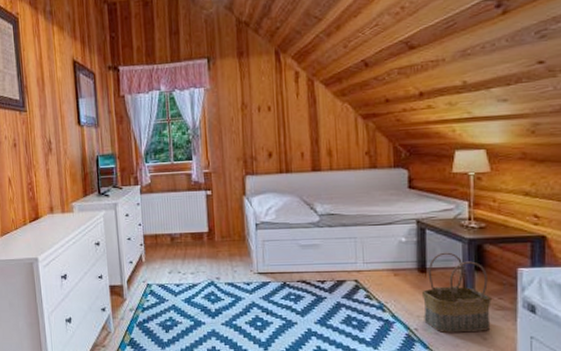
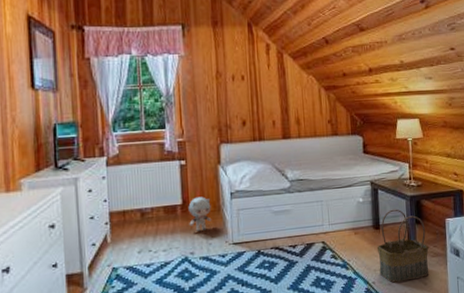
plush toy: none [214,226,237,258] -> present [188,196,212,231]

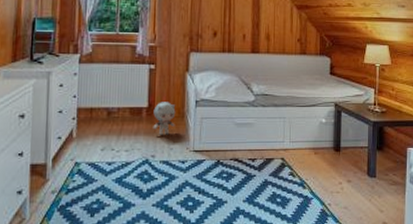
basket: present [376,209,429,283] -> none [335,133,388,207]

